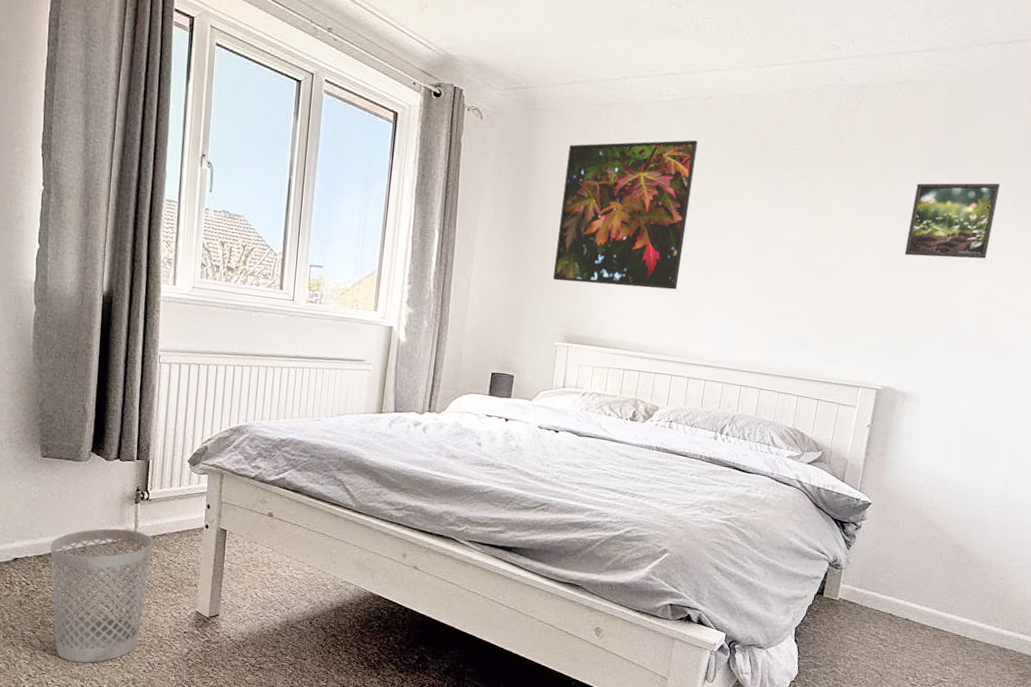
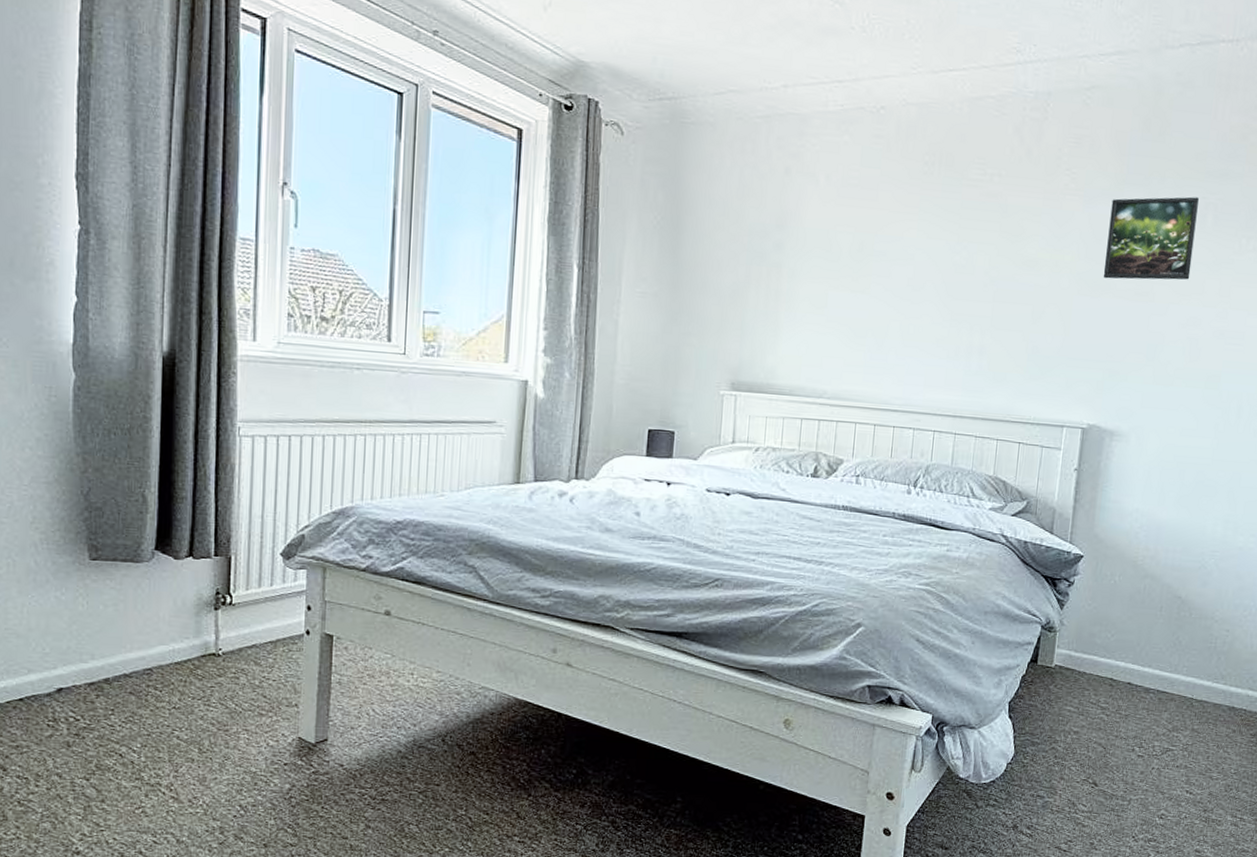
wastebasket: present [50,528,154,663] -> none [106,643,241,813]
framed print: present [553,140,698,290] -> none [715,155,871,326]

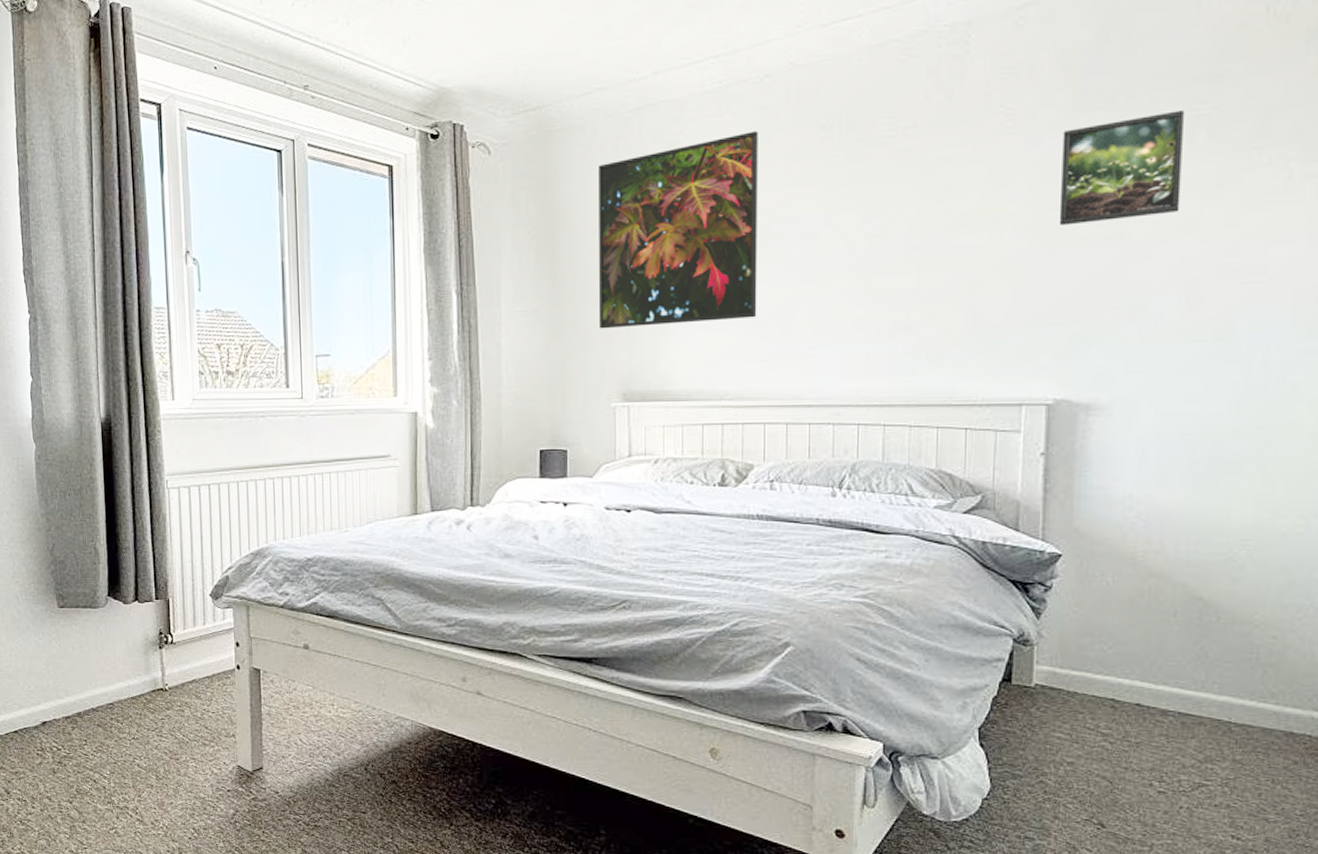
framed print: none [715,155,871,326] -> present [599,131,758,329]

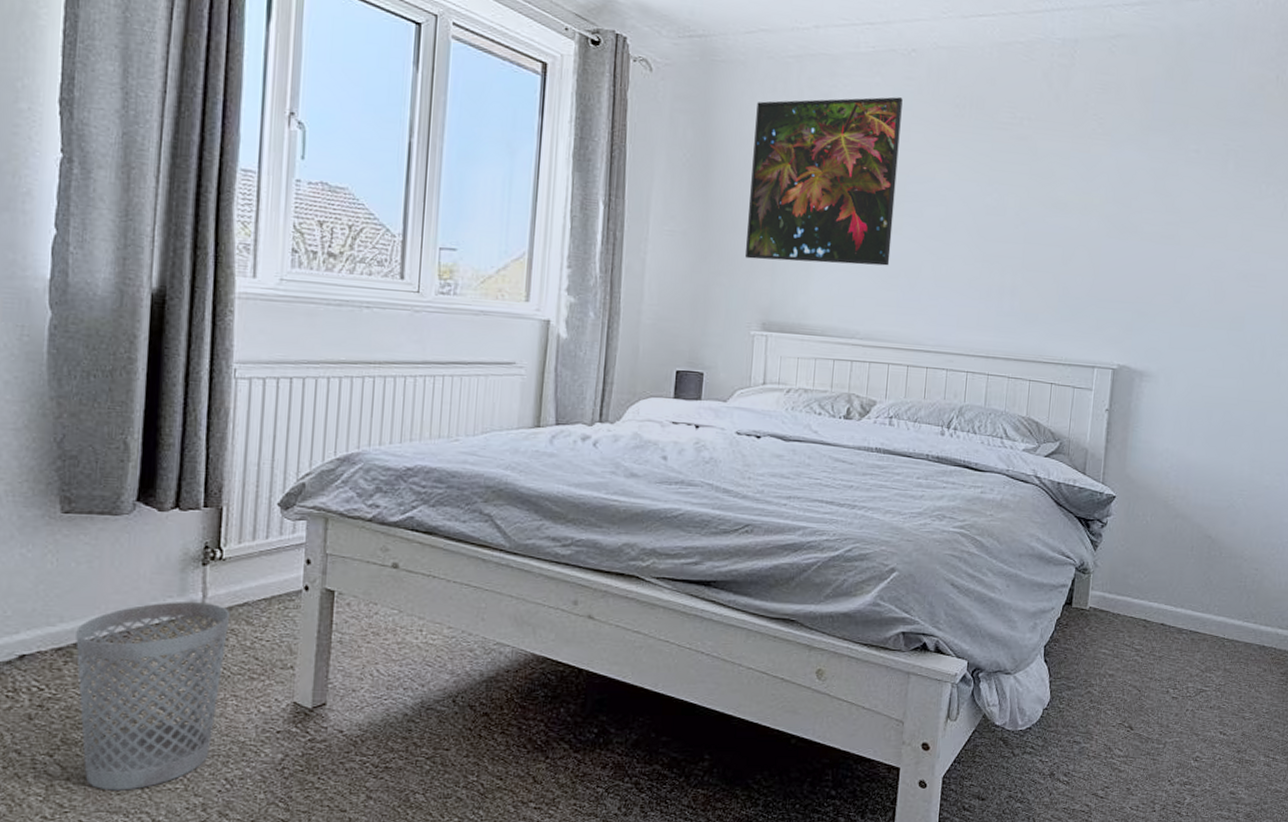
wastebasket: none [77,679,184,834] -> present [75,602,231,791]
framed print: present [1059,110,1184,226] -> none [1130,143,1220,224]

